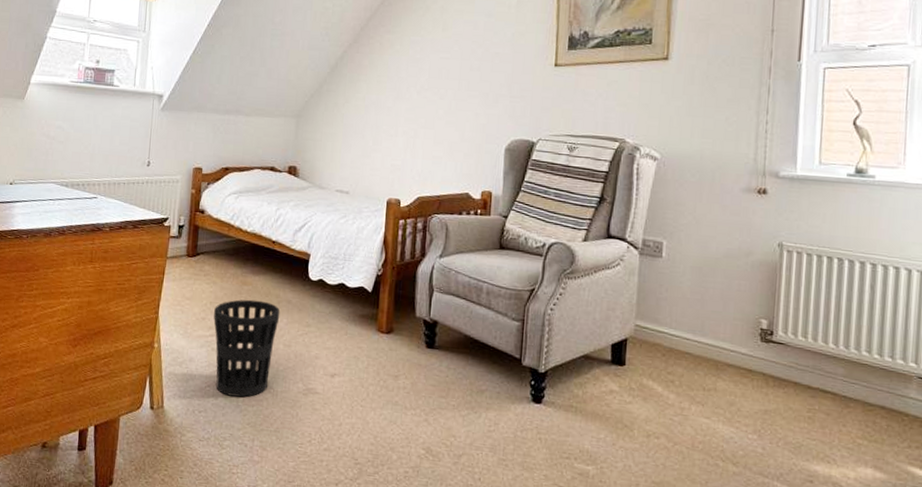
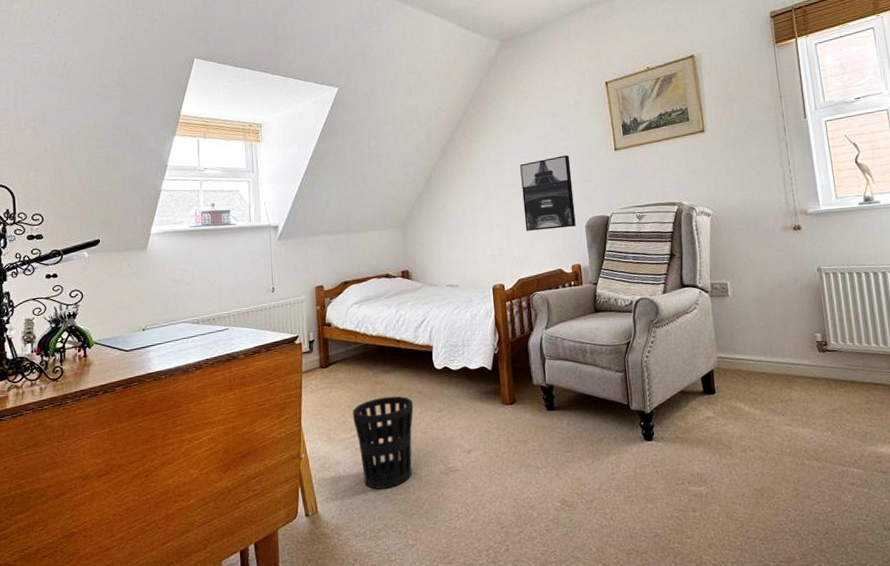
wall art: none [435,63,500,148] -> present [520,155,576,231]

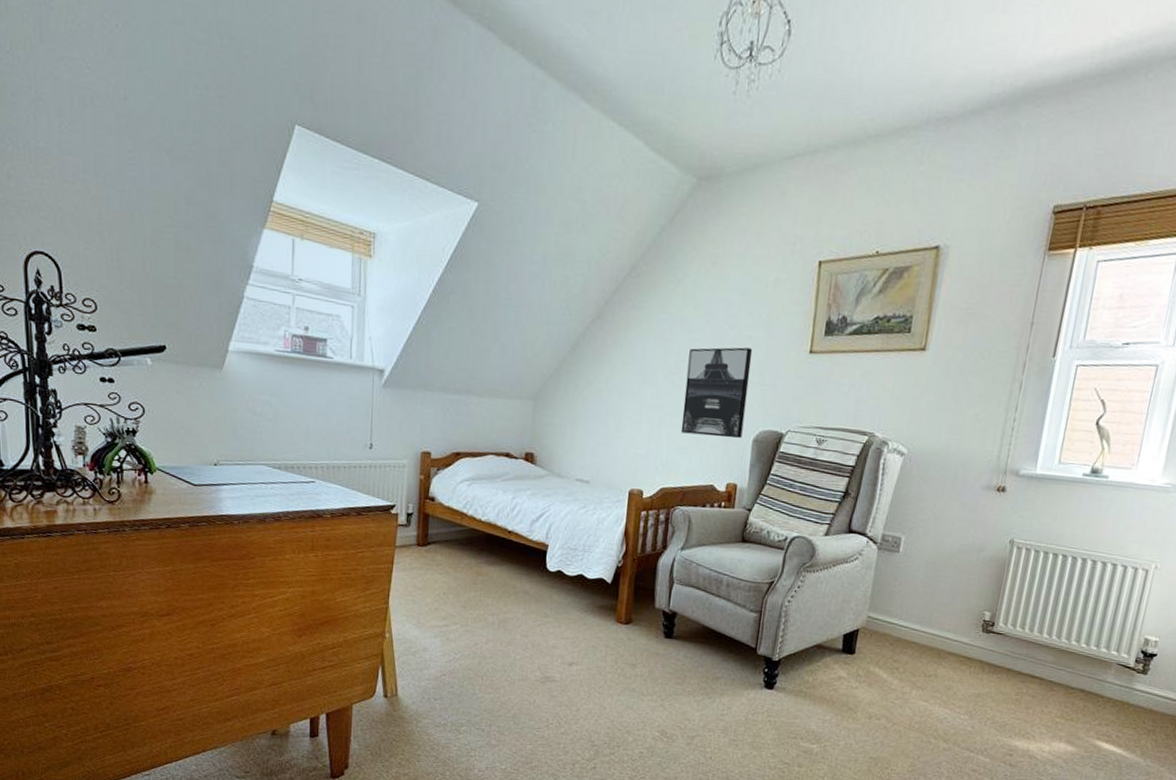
wastebasket: present [353,396,414,489] -> none [447,590,517,686]

